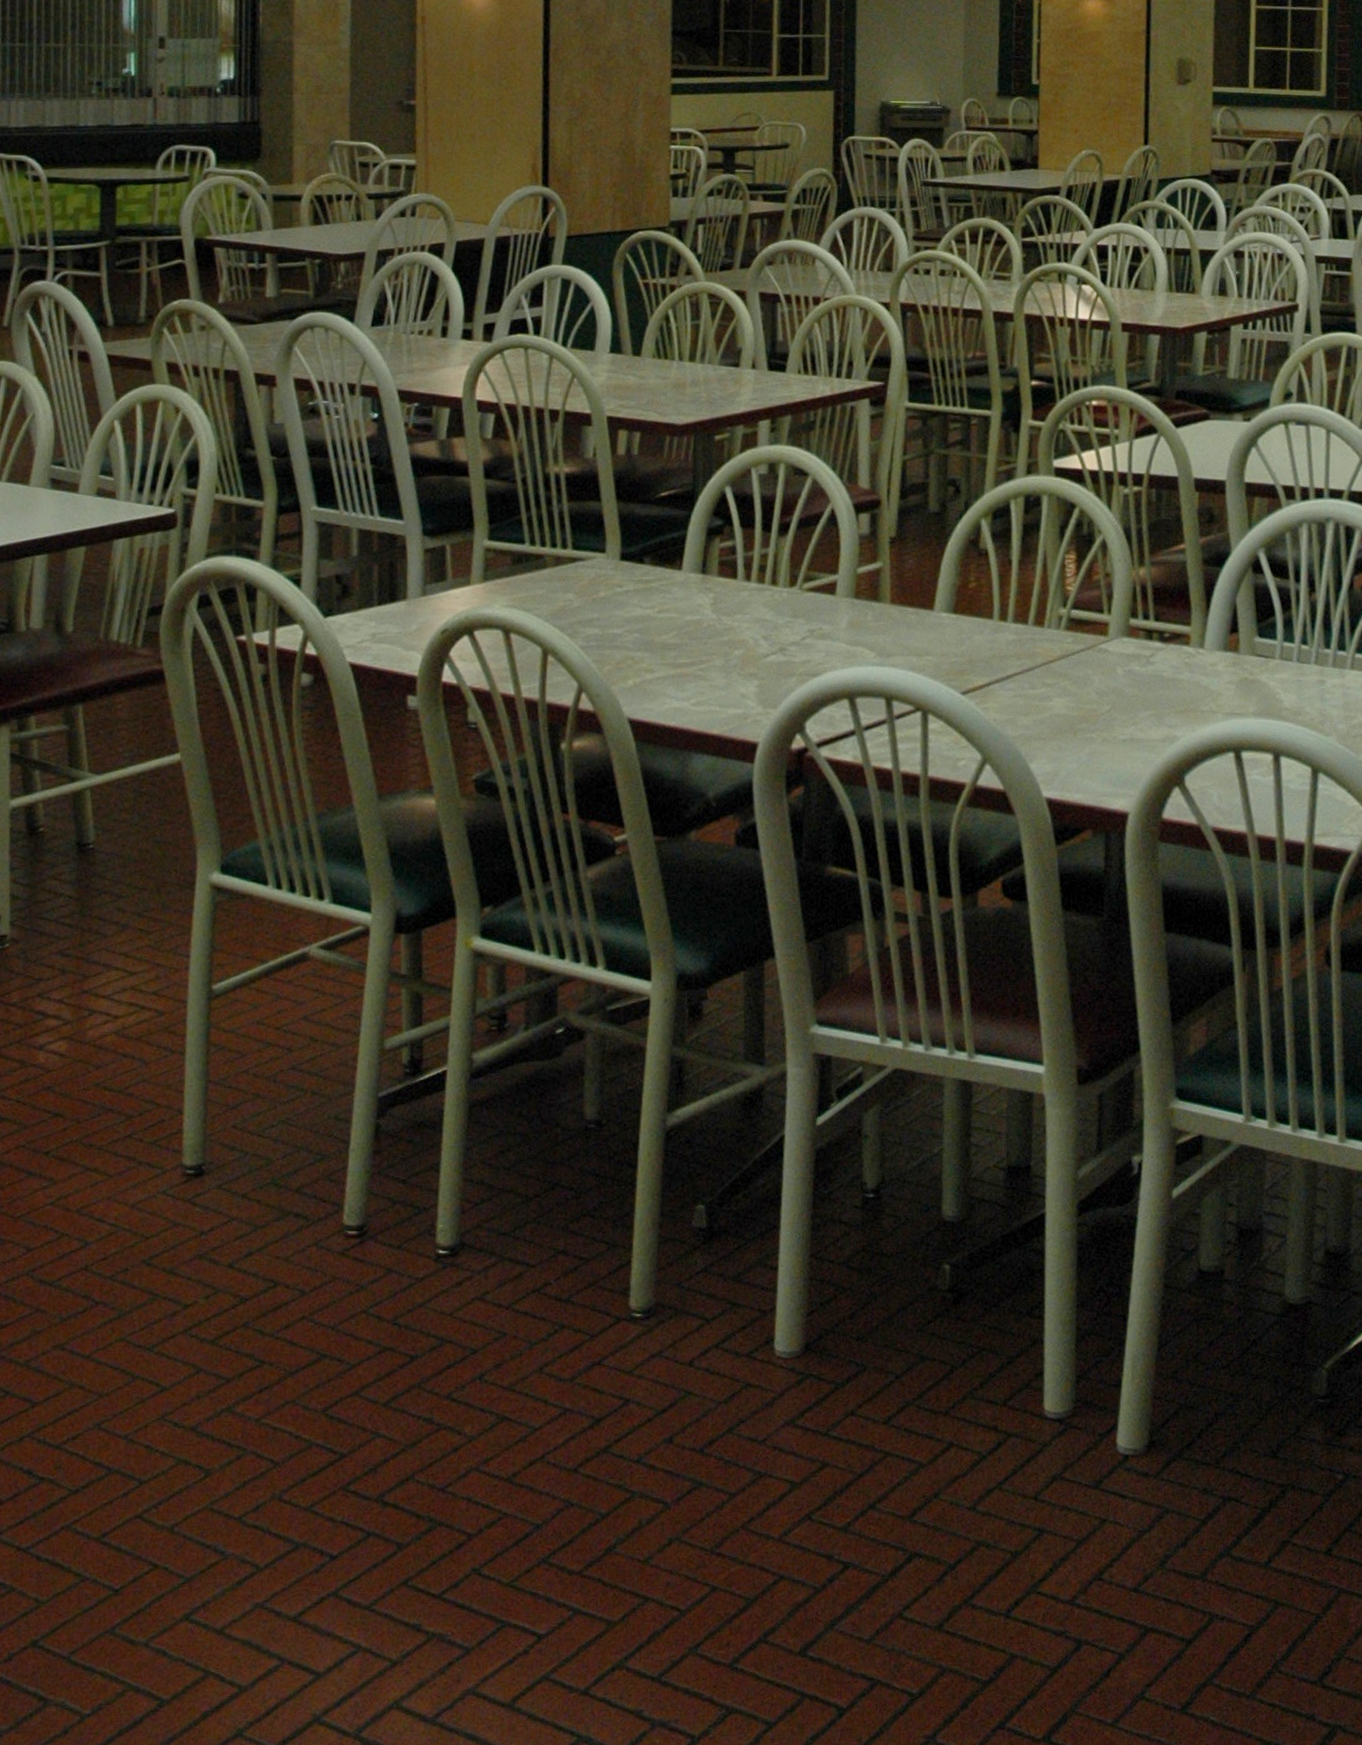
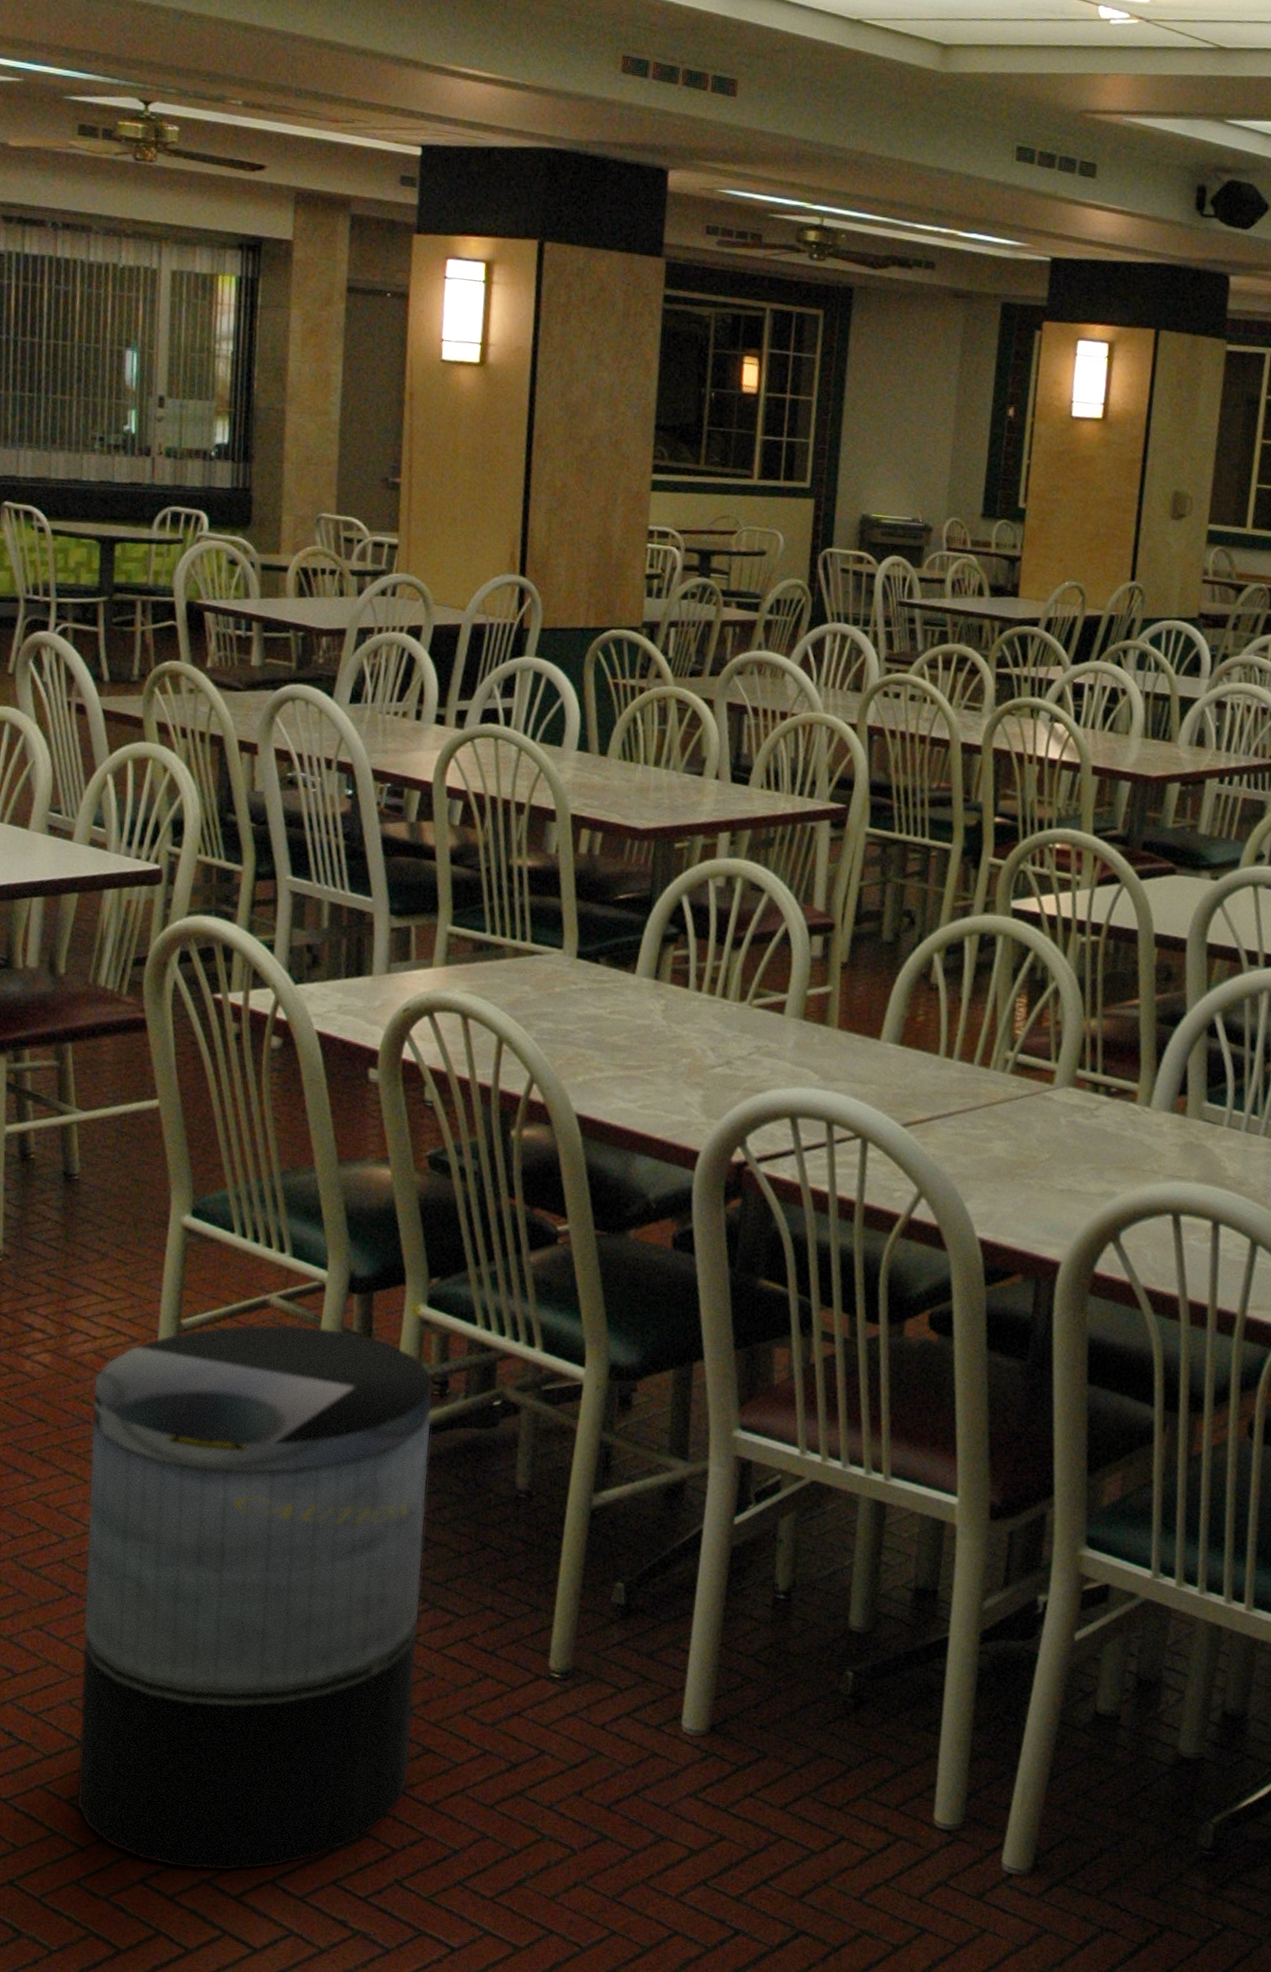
trash can: none [108,974,491,1595] -> present [76,1324,433,1871]

